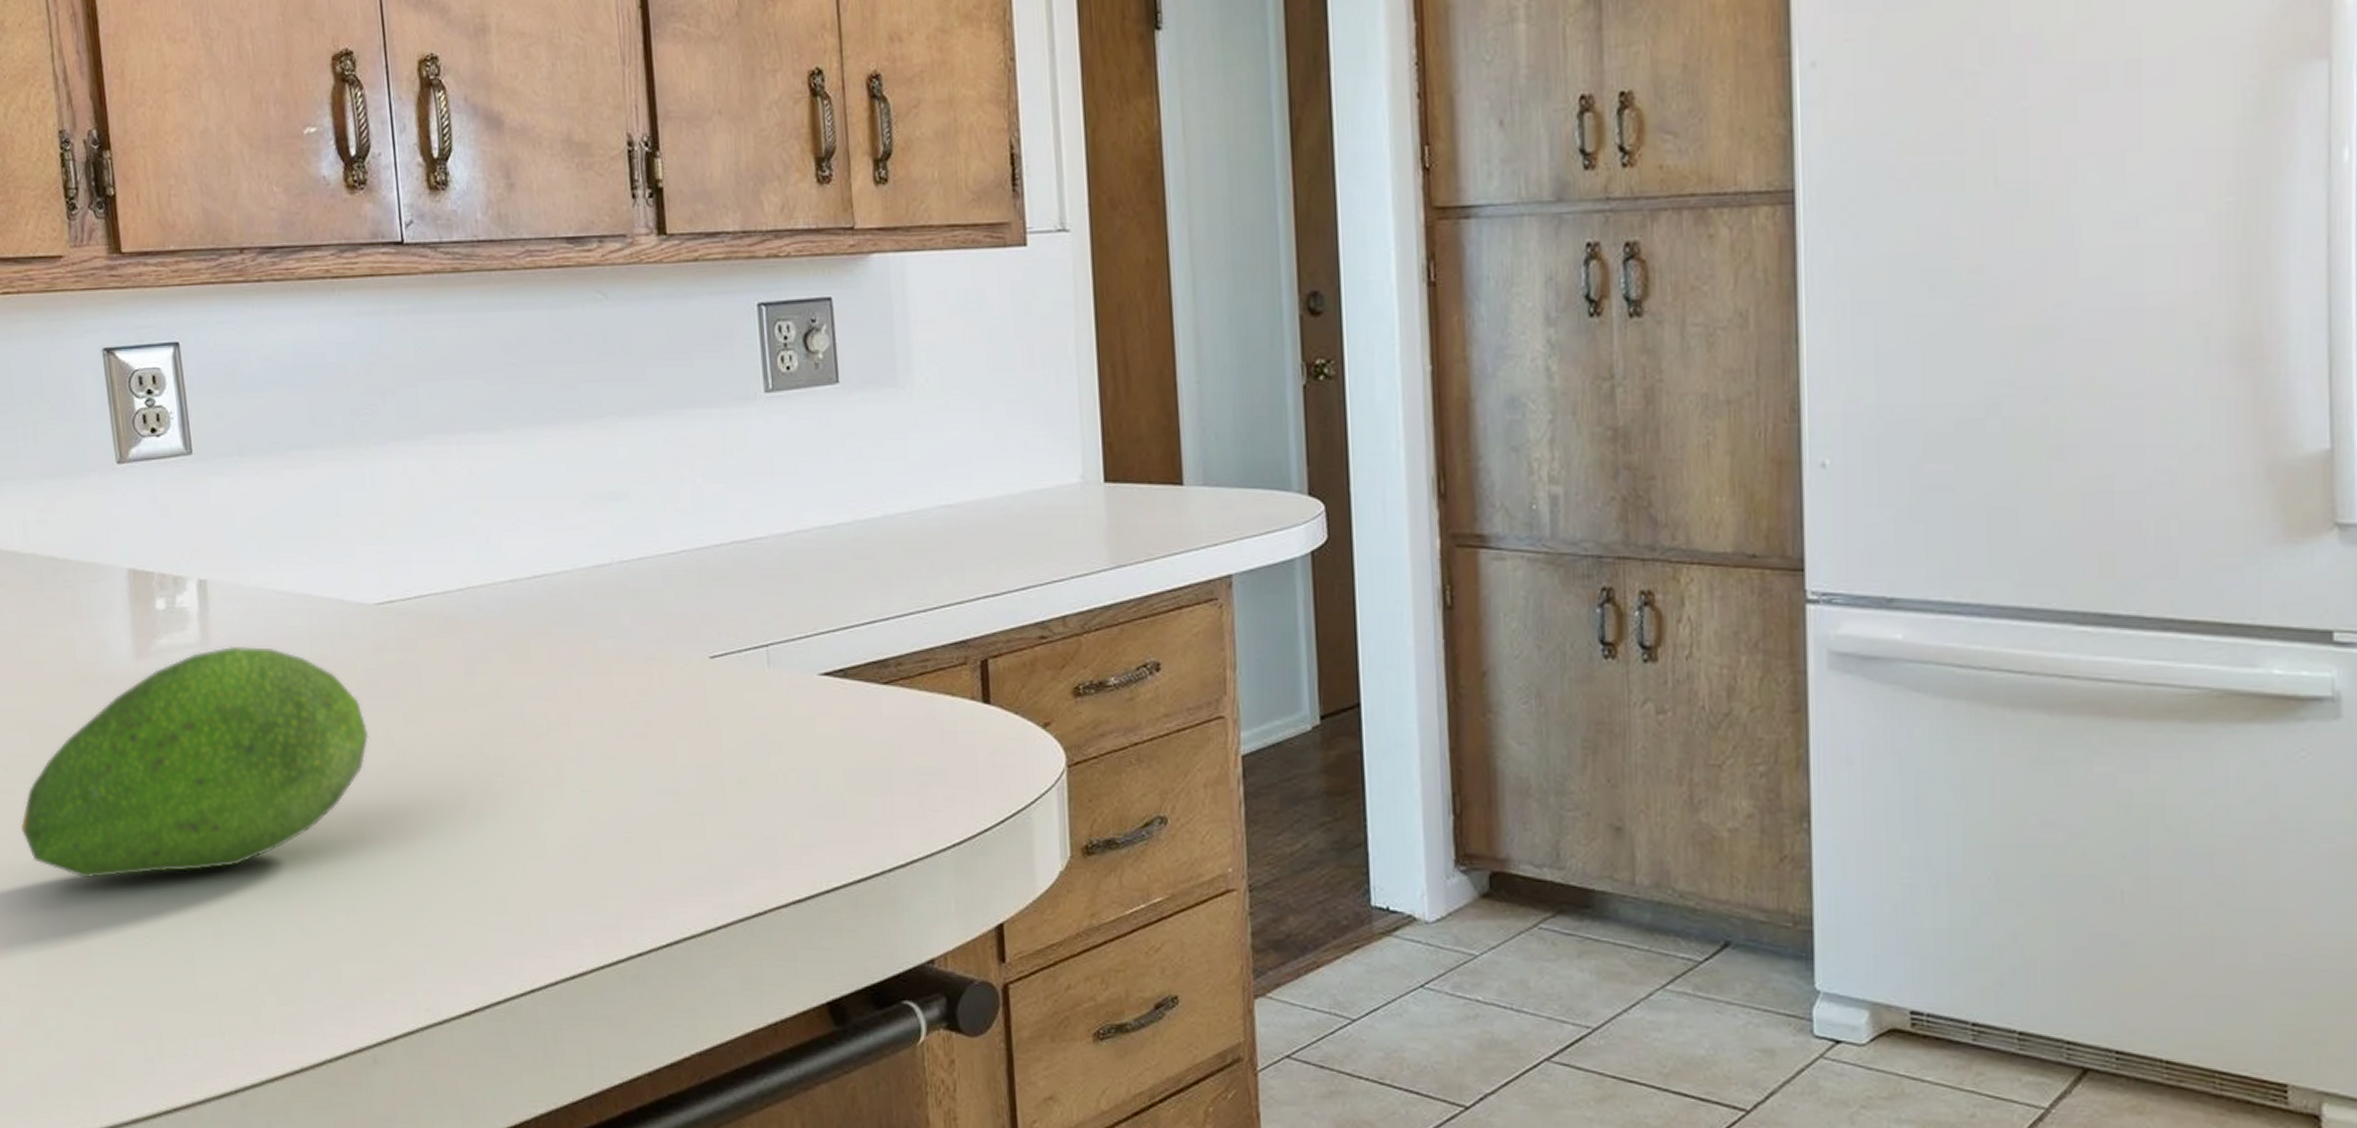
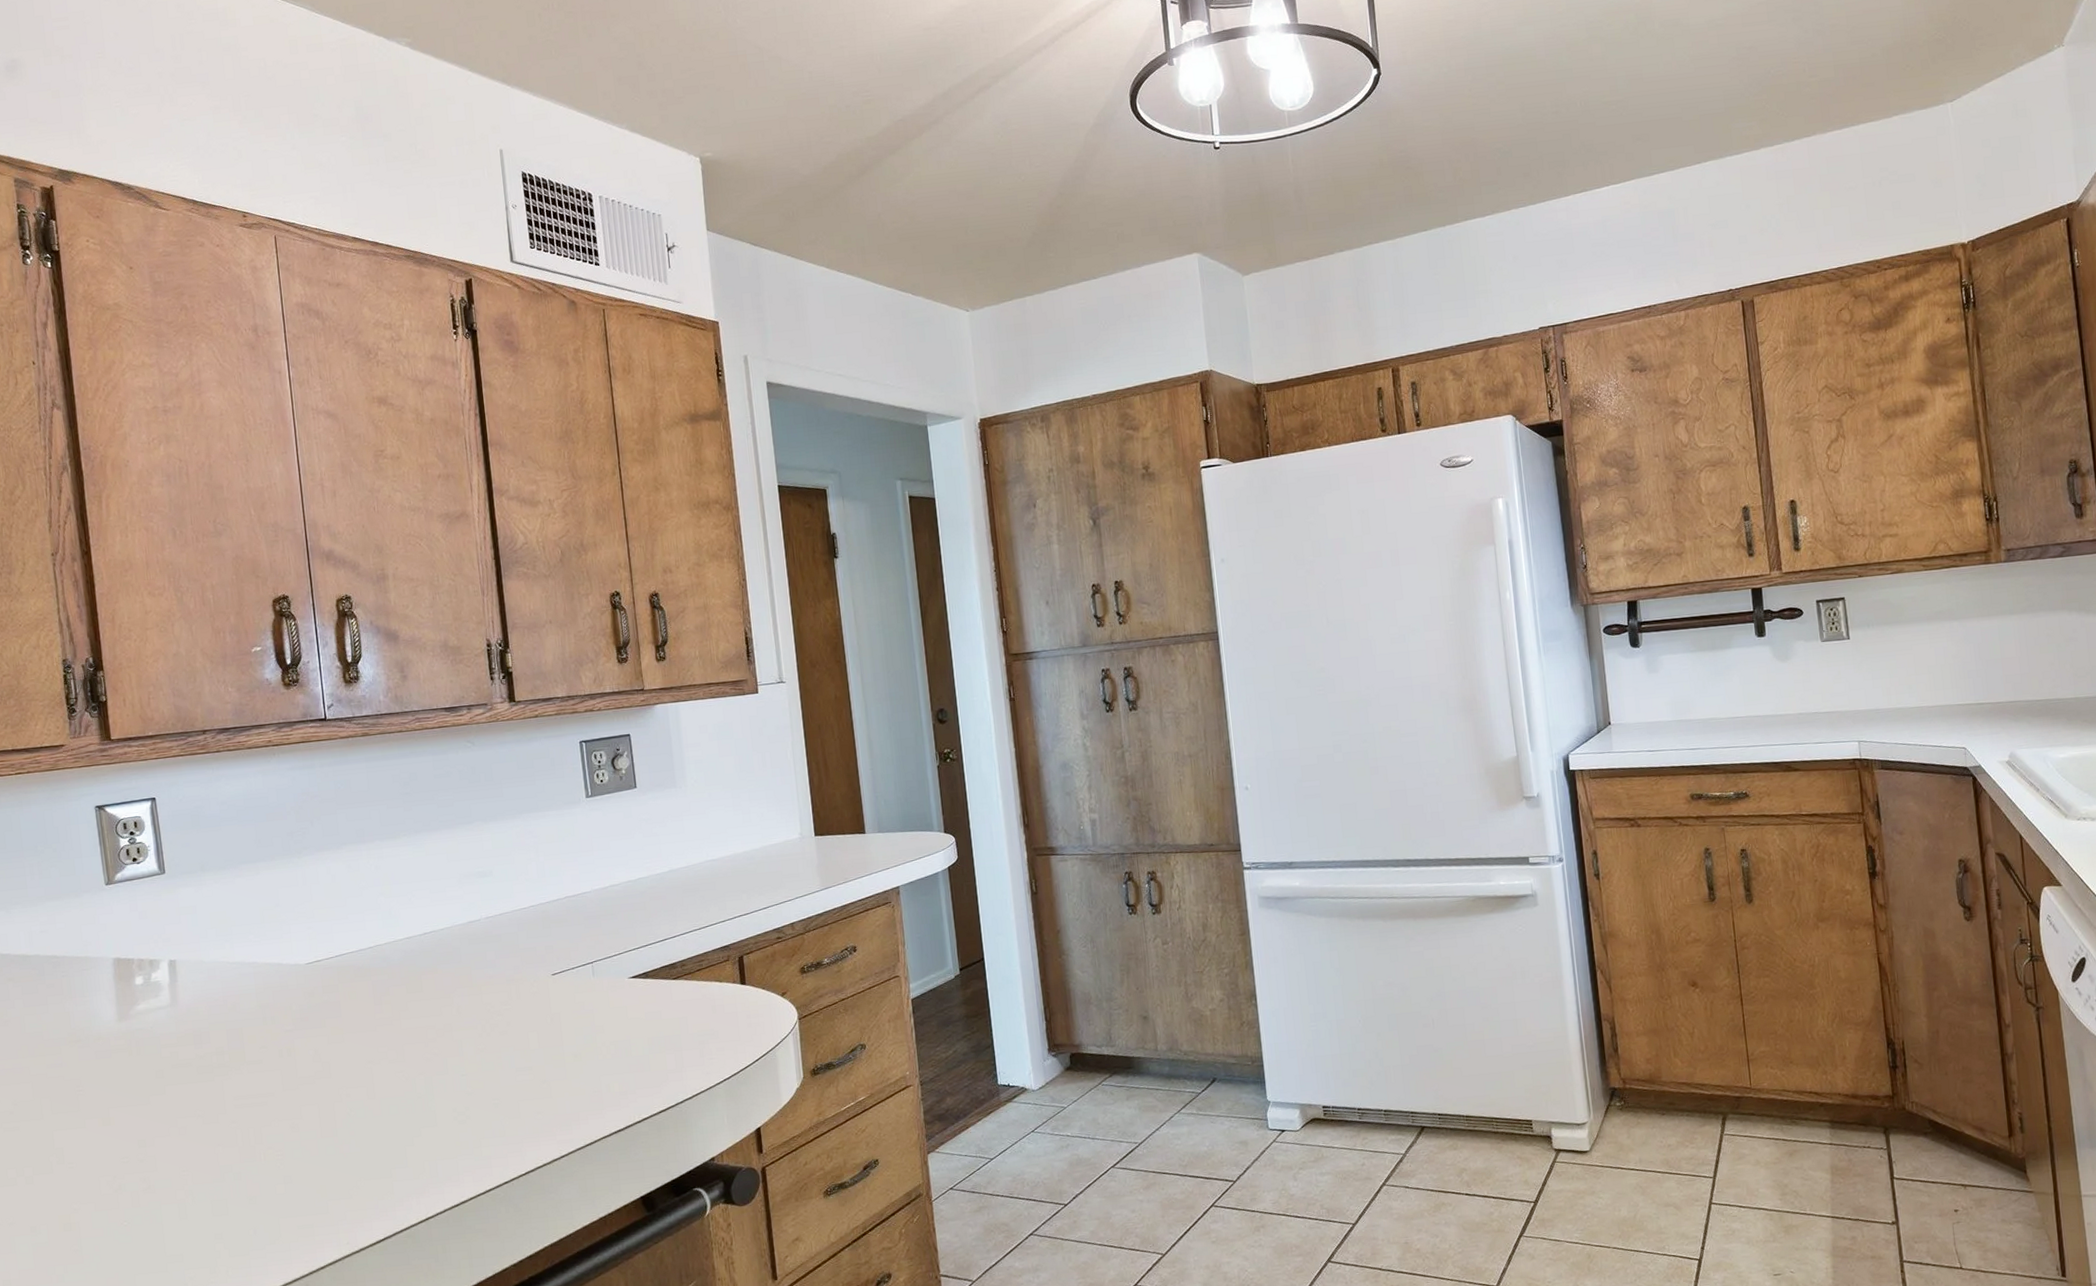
fruit: present [21,645,369,879] -> none [23,1002,302,1185]

